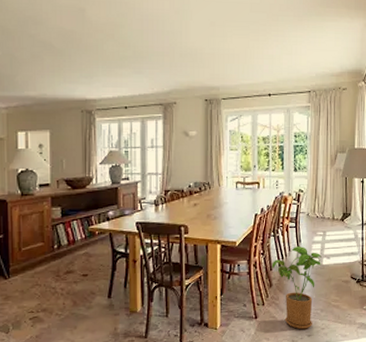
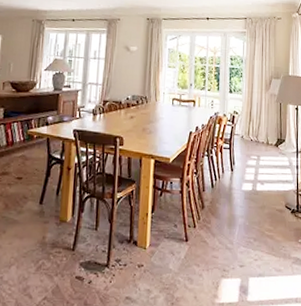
house plant: present [271,245,322,330] -> none [204,168,255,259]

